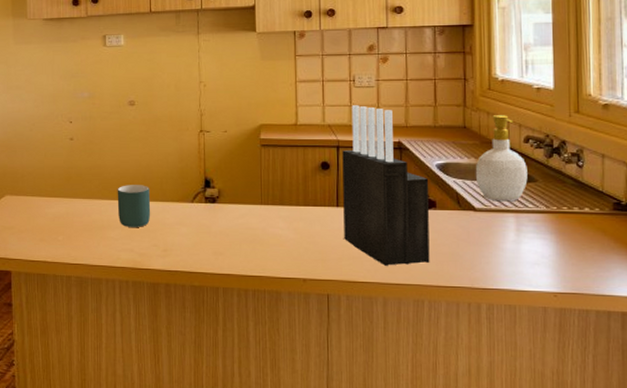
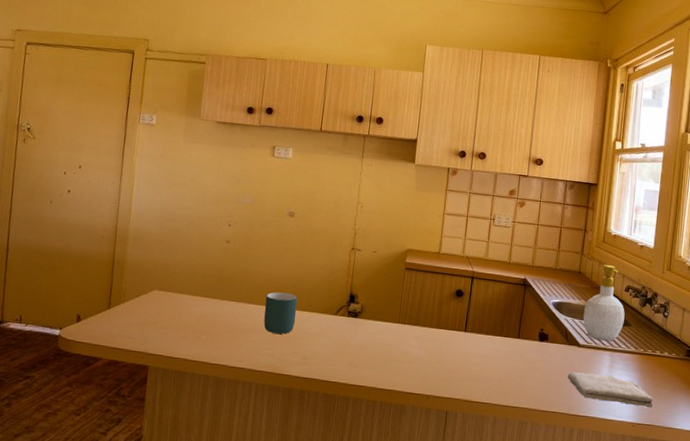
knife block: present [342,105,430,266] -> none [467,241,545,390]
washcloth: none [465,240,577,273] -> present [567,372,653,408]

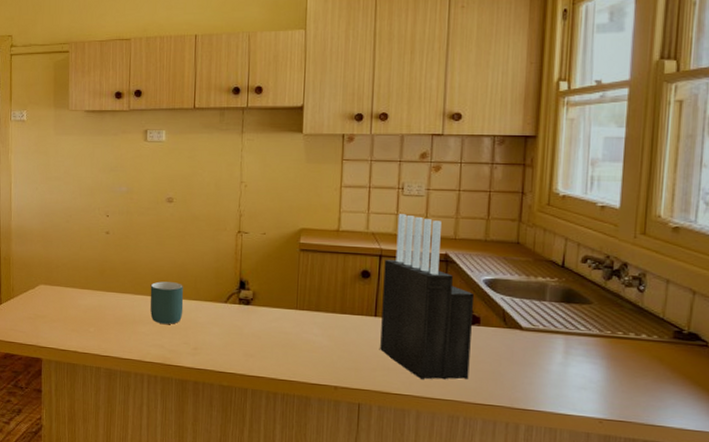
knife block: none [467,241,545,390] -> present [380,214,475,380]
washcloth: present [567,372,653,408] -> none [507,359,628,401]
soap bottle: present [583,265,625,341] -> none [525,232,583,323]

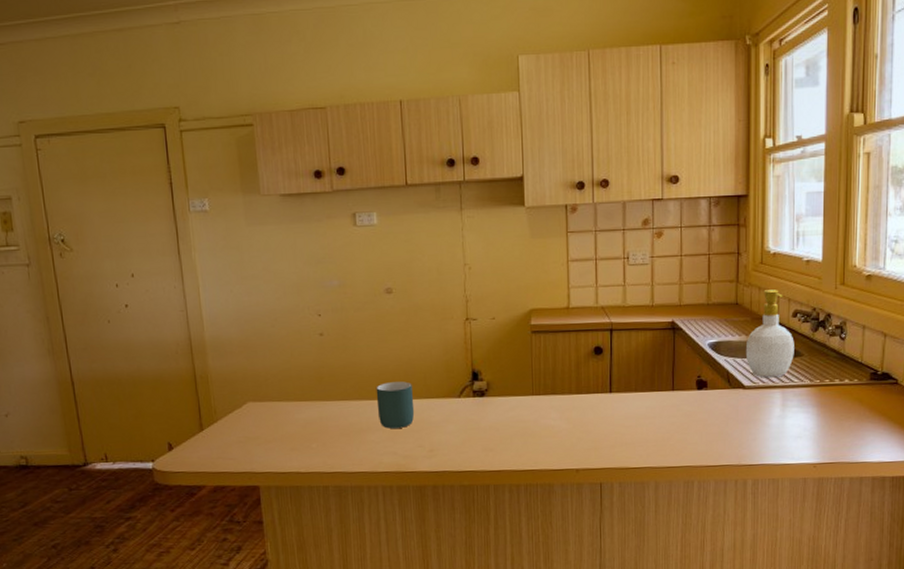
knife block: present [380,214,475,380] -> none [615,284,701,450]
soap bottle: none [525,232,583,323] -> present [745,289,794,378]

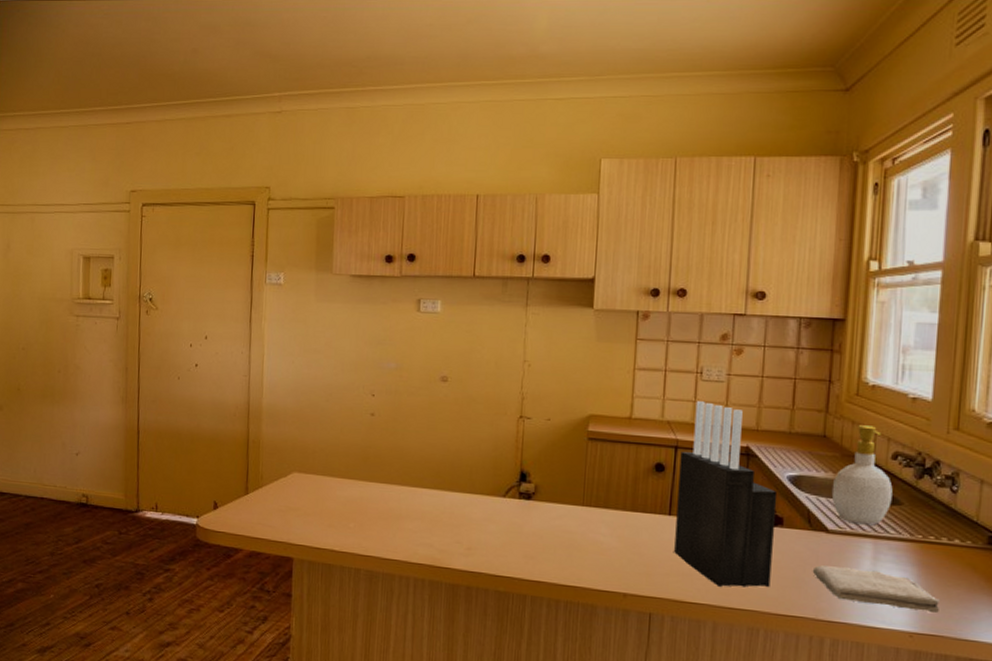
mug: present [376,381,415,429] -> none [418,471,457,521]
knife block: none [615,284,701,450] -> present [674,401,778,588]
washcloth: none [733,415,835,445] -> present [812,565,940,613]

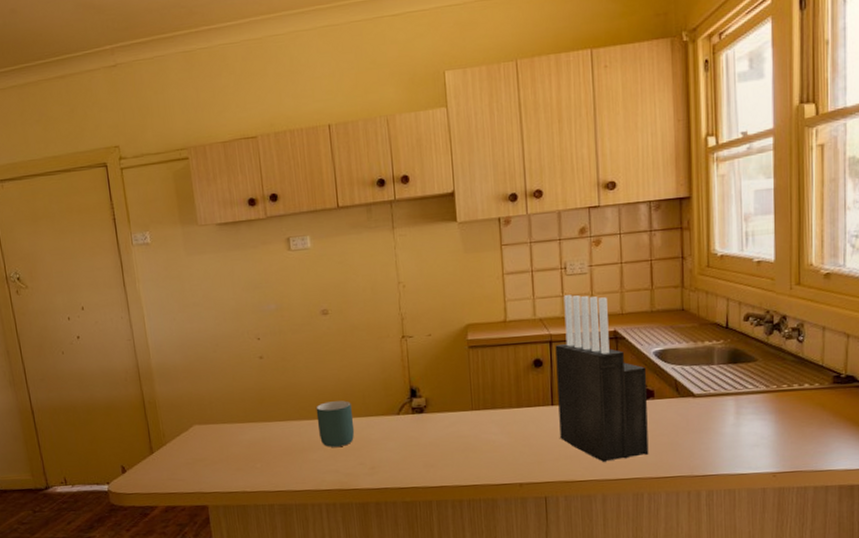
mug: none [418,471,457,521] -> present [316,400,355,447]
washcloth: present [812,565,940,613] -> none [684,423,796,455]
soap bottle: present [831,425,893,525] -> none [694,293,748,385]

